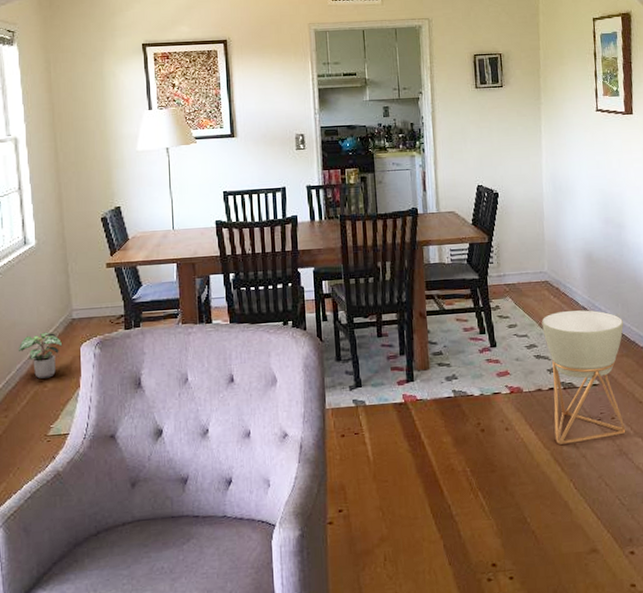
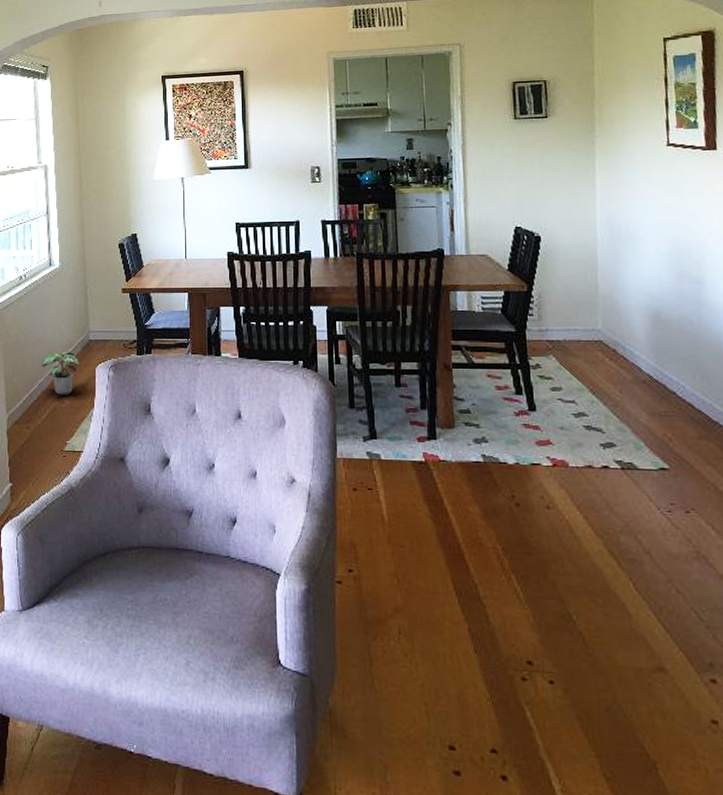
planter: present [541,310,626,445] -> none [593,378,706,536]

